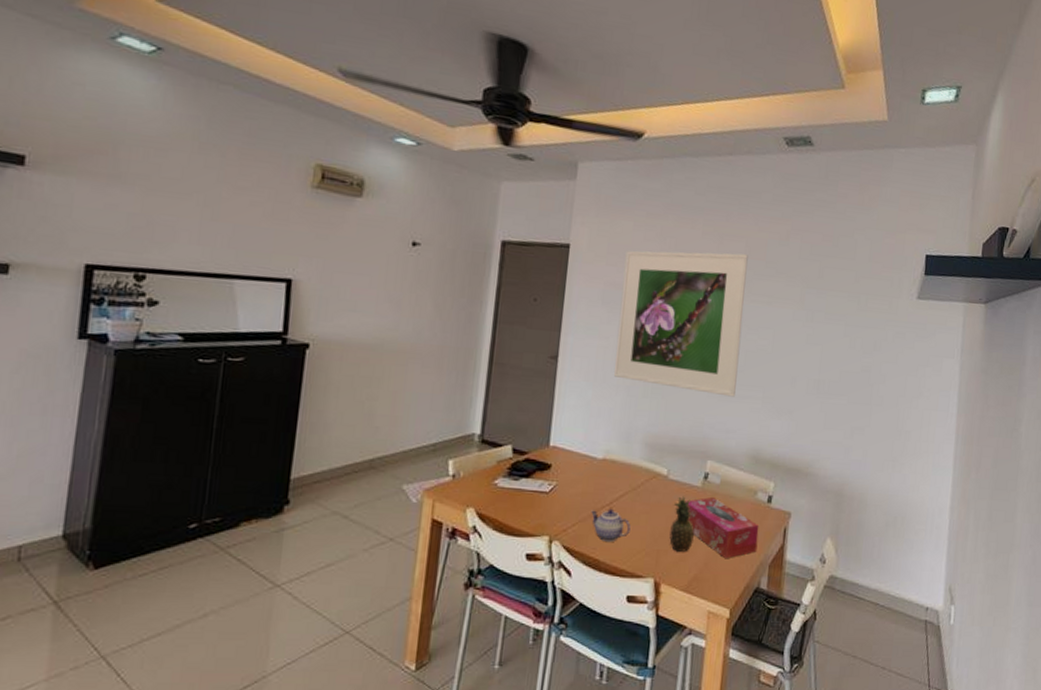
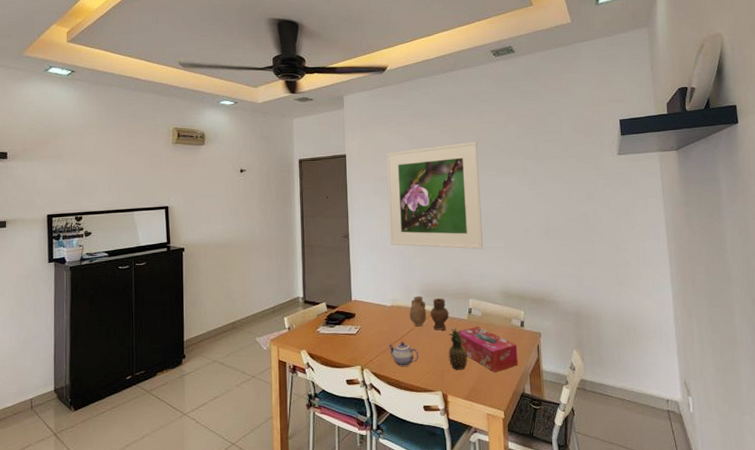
vase: none [625,449,679,498] -> present [409,295,449,331]

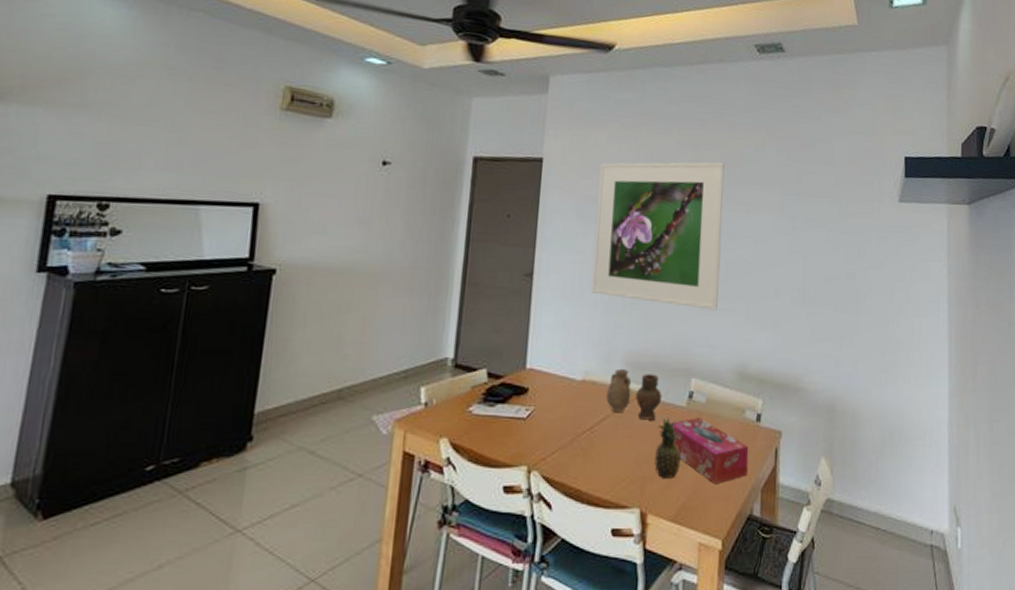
teapot: present [388,341,419,366] -> none [571,433,613,470]

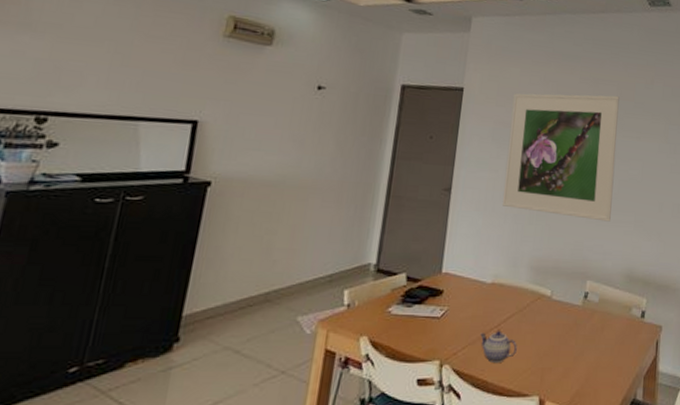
teapot: none [571,433,613,470] -> present [480,330,517,362]
vase: present [606,368,662,420] -> none [512,272,561,318]
fruit: present [655,417,681,478] -> none [553,315,576,369]
tissue box: present [671,418,749,483] -> none [568,315,634,372]

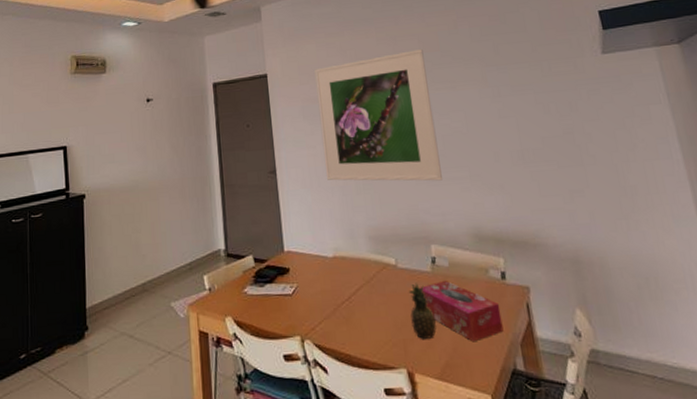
teapot: present [480,330,517,362] -> none [333,303,373,336]
fruit: none [553,315,576,369] -> present [409,283,437,339]
tissue box: none [568,315,634,372] -> present [420,281,504,341]

